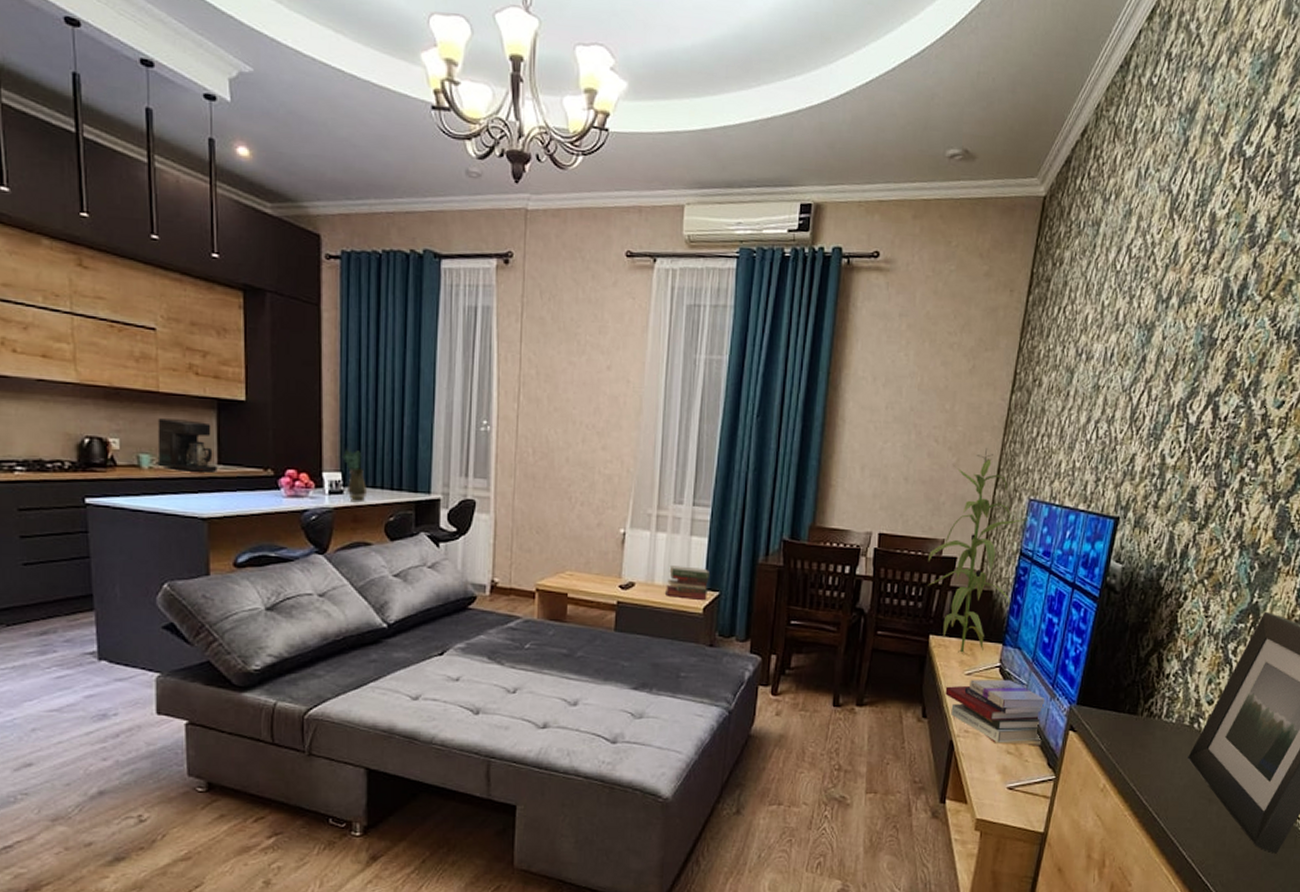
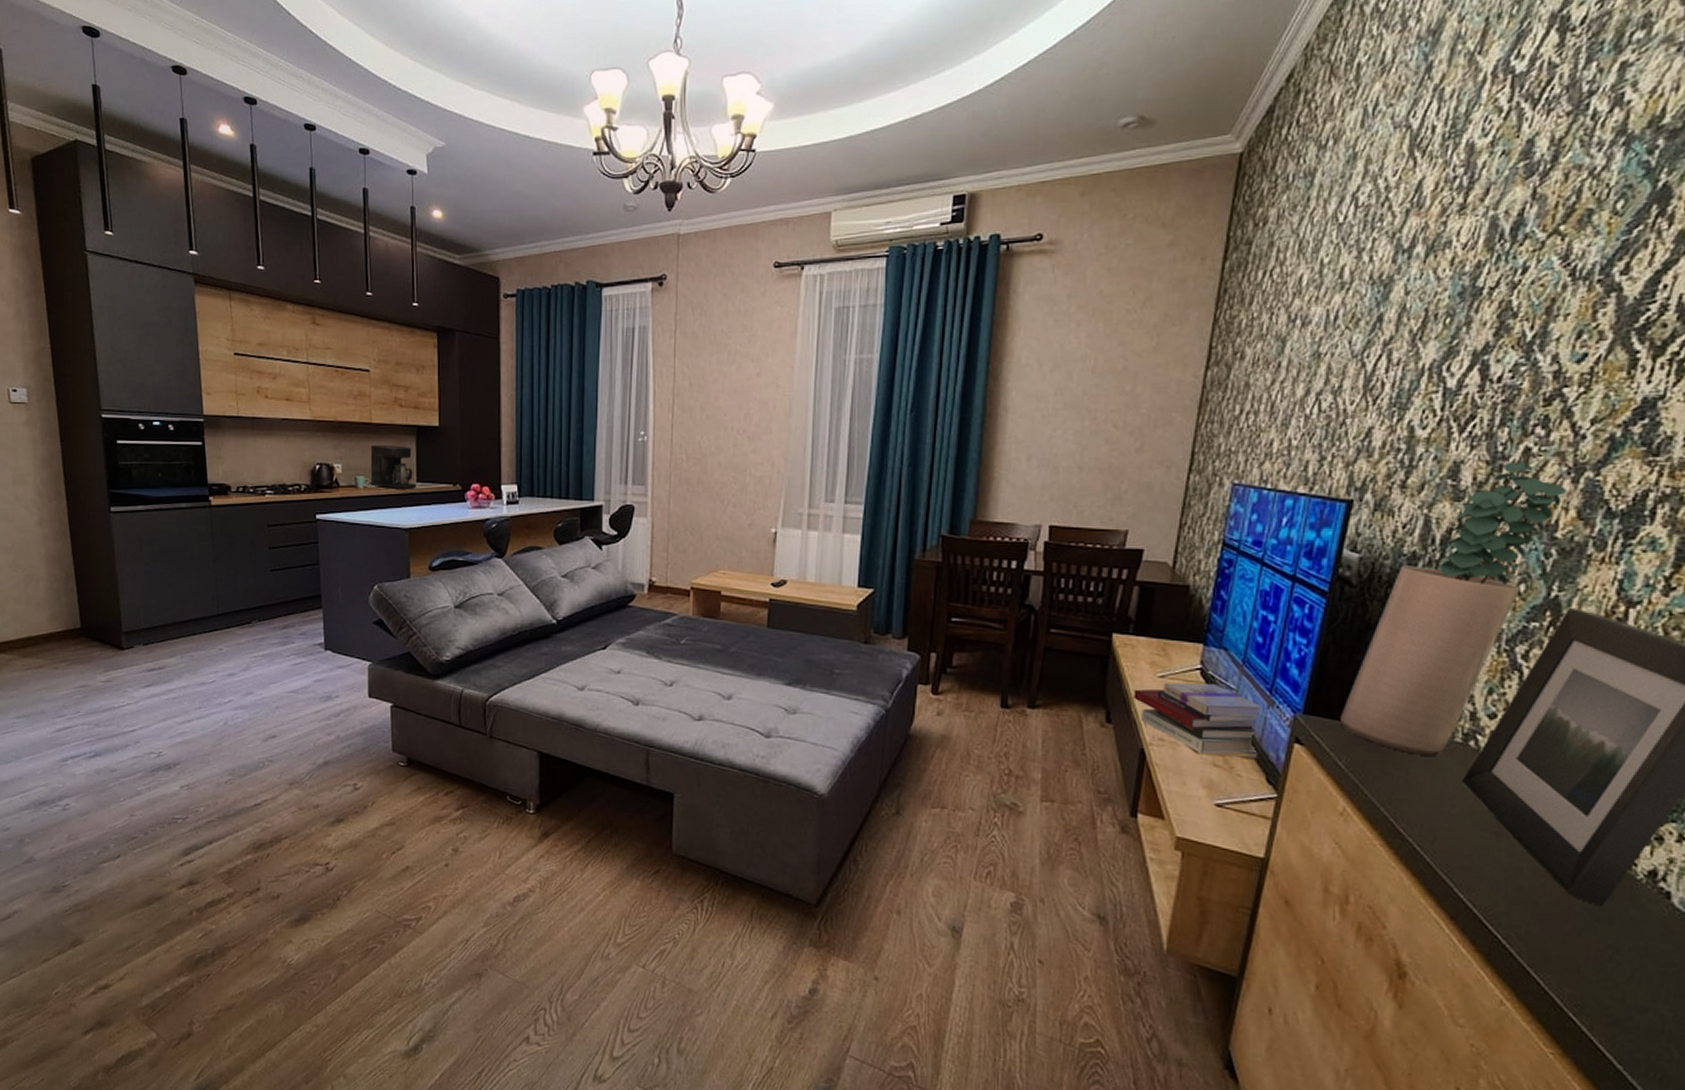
vase: present [342,449,367,503] -> none [517,463,538,511]
books: present [665,565,711,600] -> none [818,563,864,597]
plant: present [927,448,1029,654] -> none [1108,430,1233,655]
vase: none [1103,475,1267,738] -> present [1339,445,1568,757]

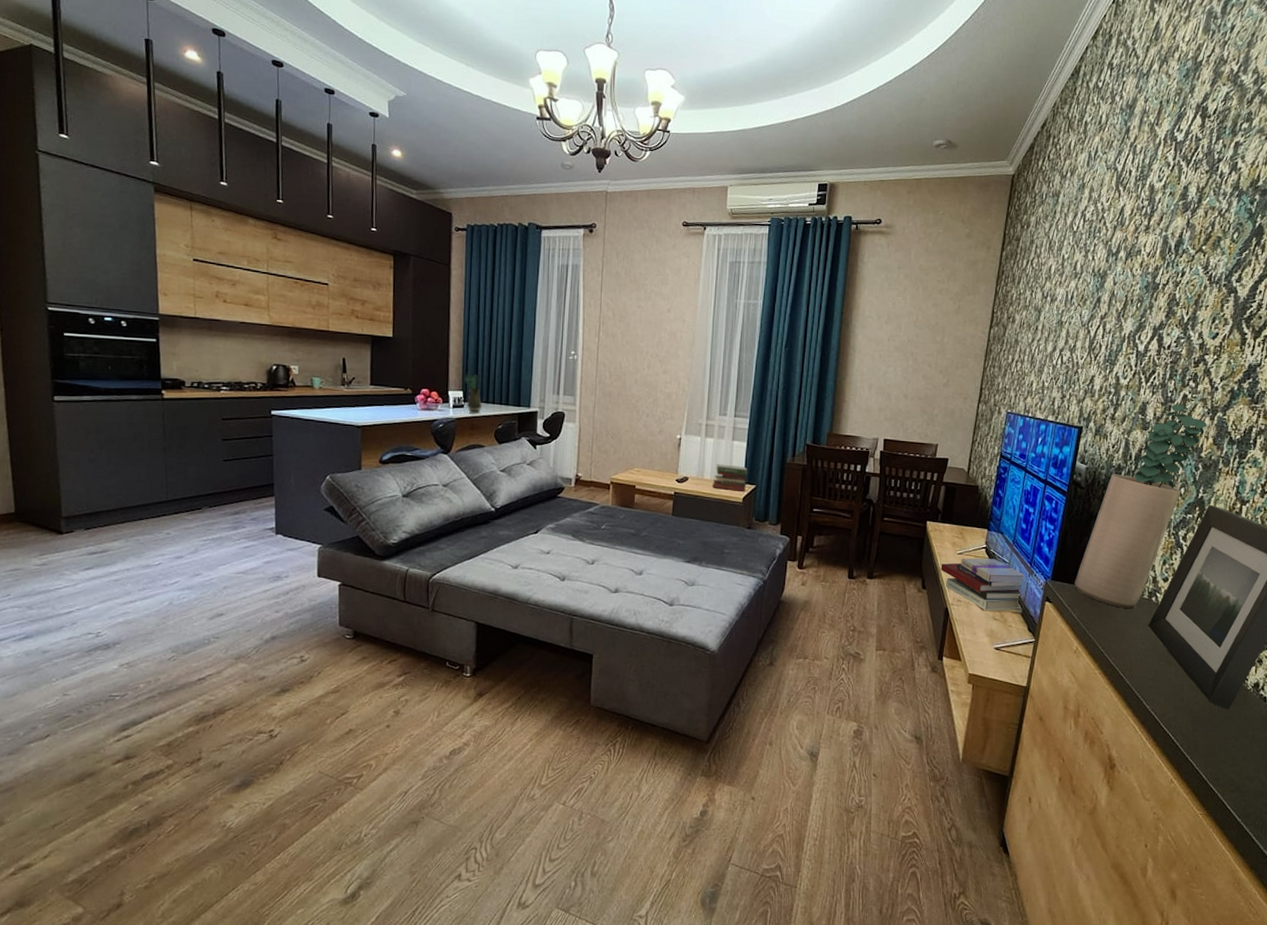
coffee maker: present [370,445,417,490] -> none [326,351,370,392]
vase: none [517,463,538,511] -> present [463,373,482,414]
books: none [818,563,864,597] -> present [713,464,749,492]

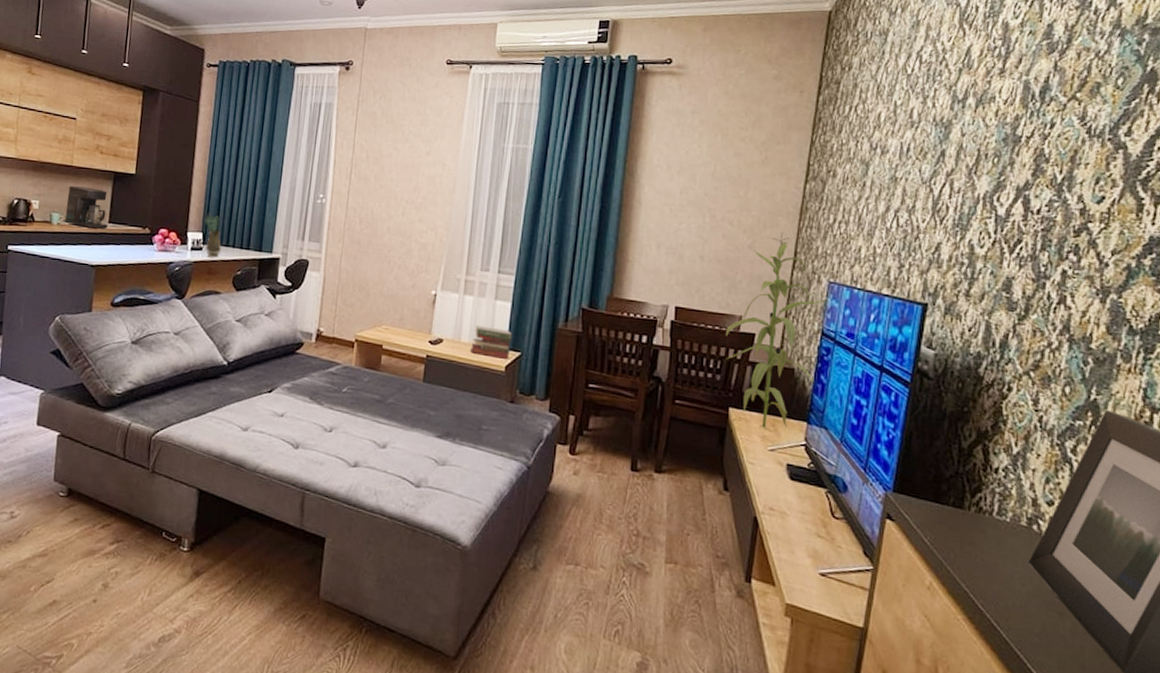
coffee maker: none [326,351,370,392] -> present [64,186,108,229]
plant: none [924,371,1007,537] -> present [725,232,829,430]
books: present [941,558,1026,613] -> none [747,456,859,532]
vase: present [1074,393,1208,609] -> none [924,268,1098,538]

